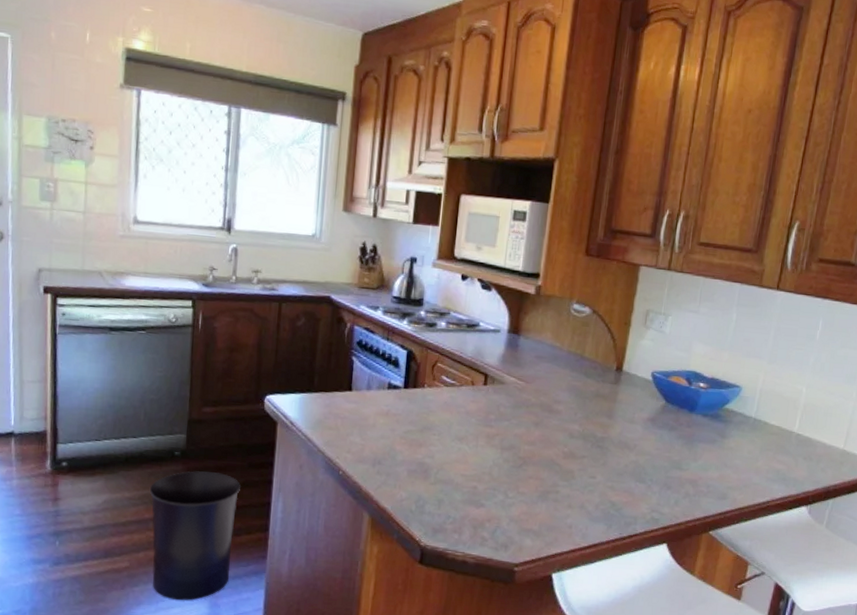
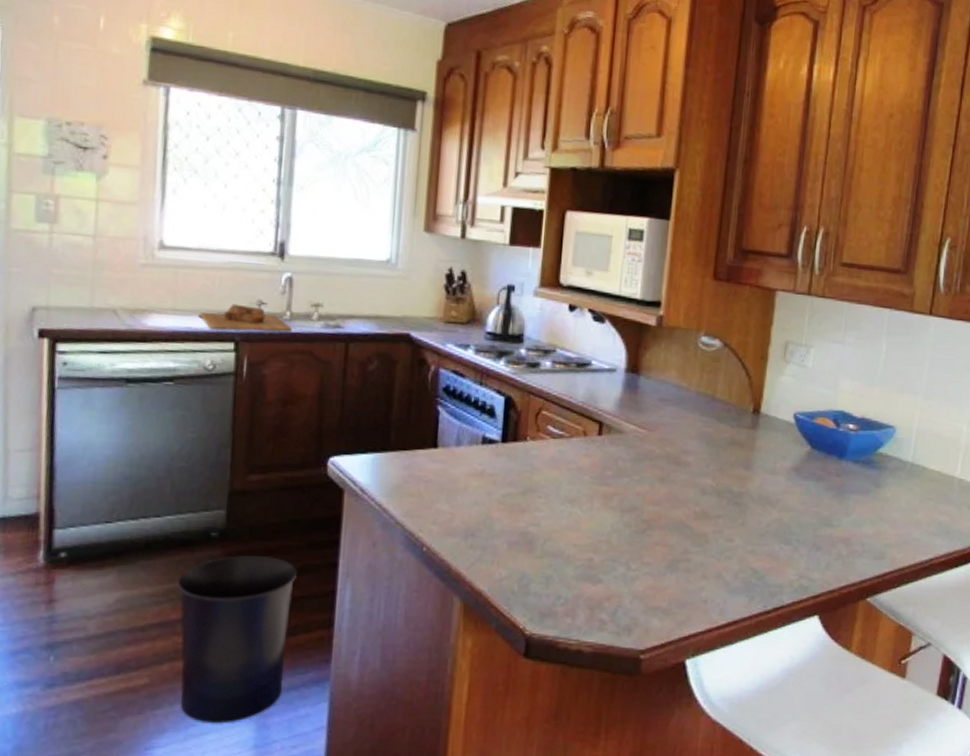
cutting board: none [164,269,237,293] -> present [199,303,292,332]

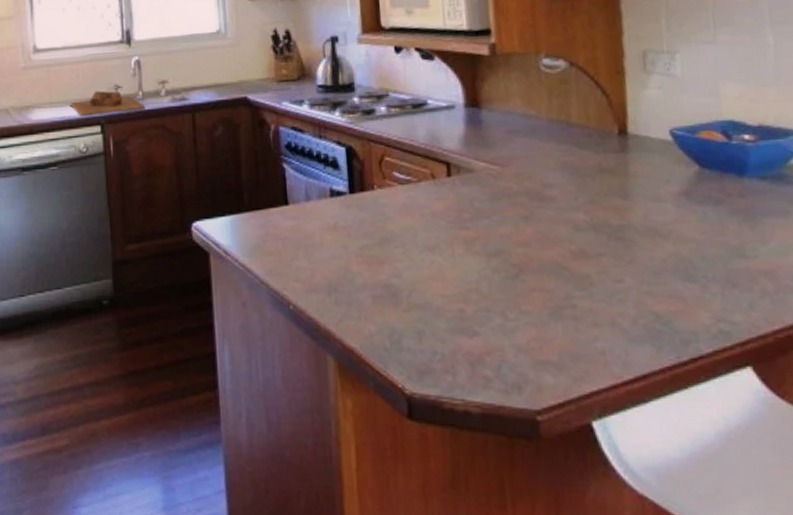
waste bin: present [177,556,297,722] -> none [81,321,180,484]

